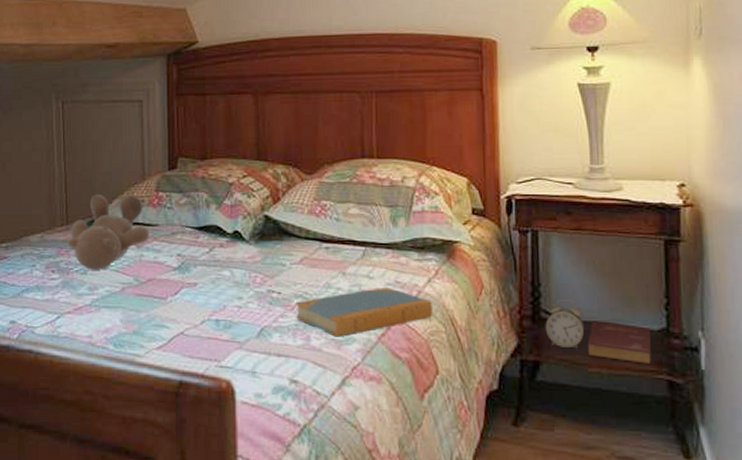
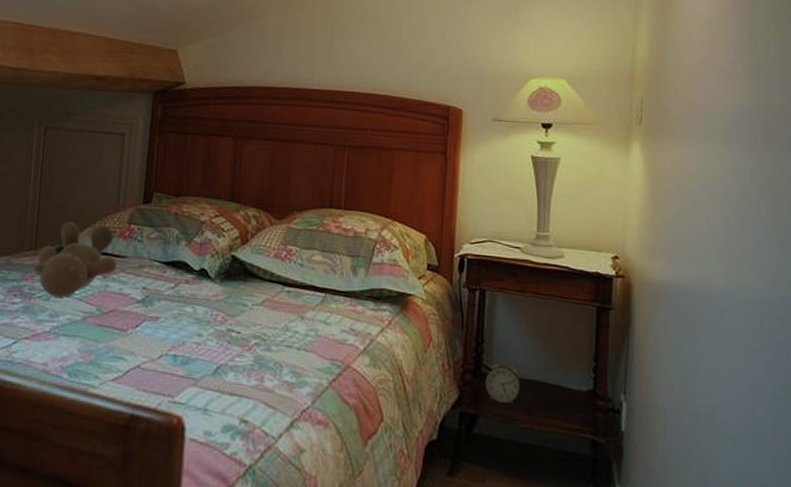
book: present [296,287,432,337] -> none [252,334,383,380]
book: present [587,321,652,364] -> none [521,379,580,423]

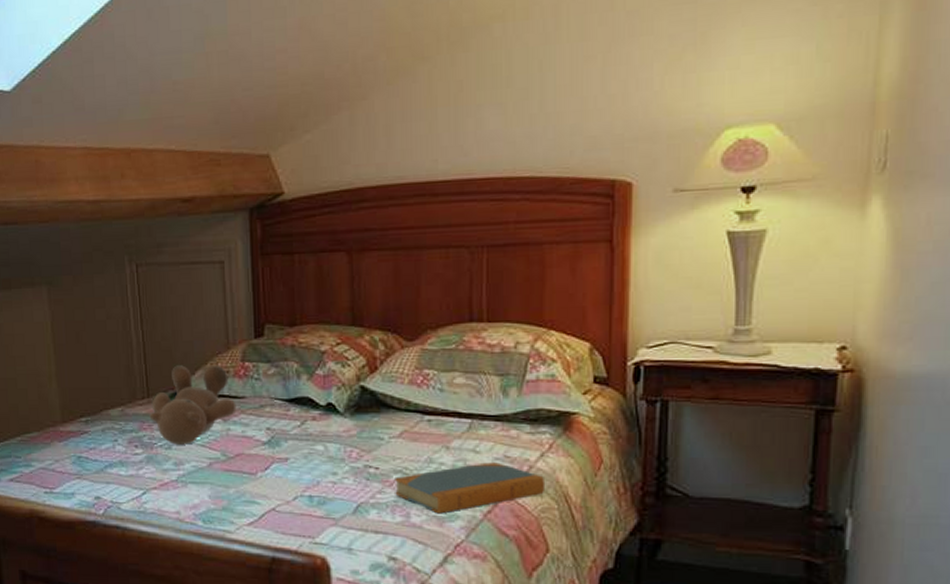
book: none [252,334,383,380] -> present [395,462,544,514]
alarm clock: present [485,355,521,405] -> none [670,473,715,527]

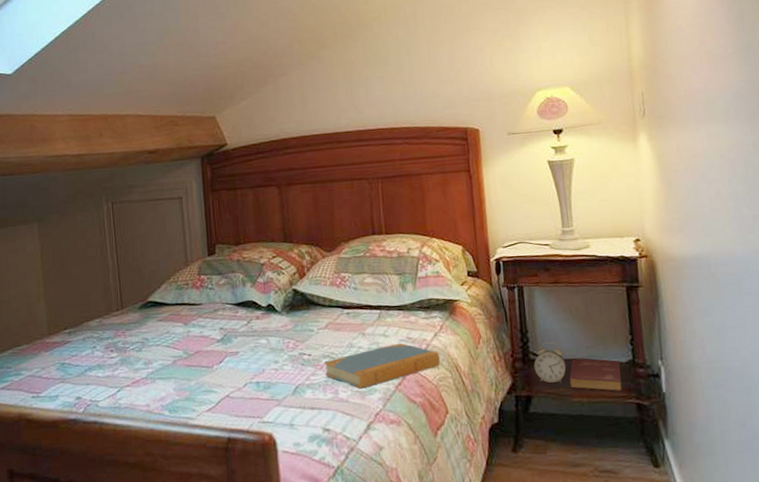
teddy bear: present [149,365,237,445] -> none [123,279,195,347]
alarm clock: none [670,473,715,527] -> present [534,341,567,383]
book: none [716,498,791,543] -> present [569,358,622,391]

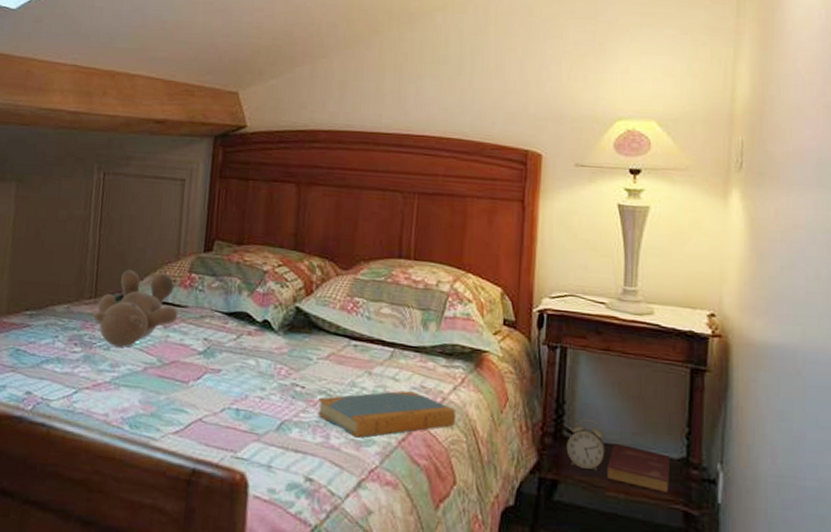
teddy bear: none [123,279,195,347] -> present [93,270,179,347]

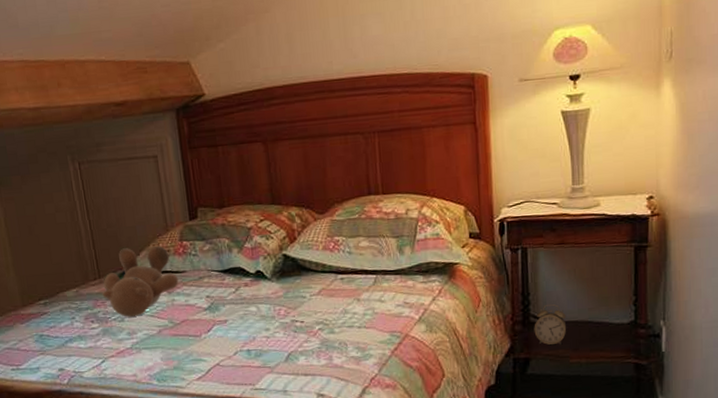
book: present [317,391,455,438] -> none [317,308,438,355]
book: present [606,444,671,493] -> none [569,320,622,352]

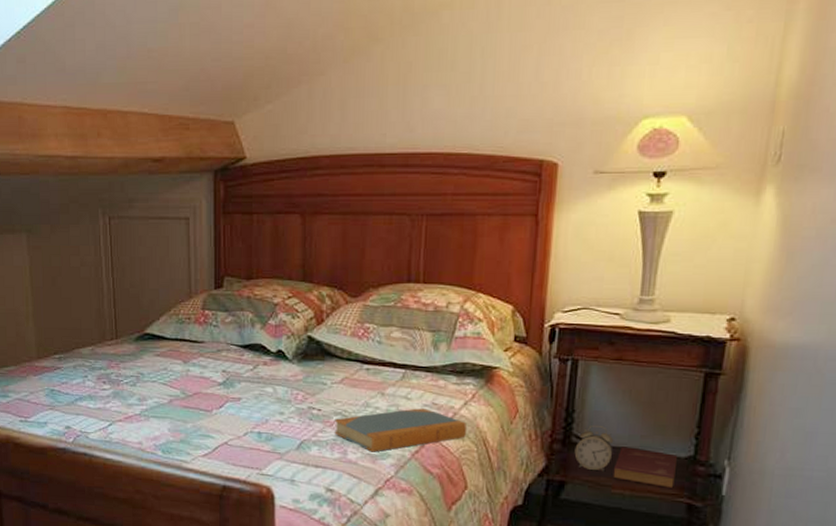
teddy bear: present [102,245,179,317] -> none [117,311,196,383]
book: none [317,308,438,355] -> present [334,408,466,452]
book: none [569,320,622,352] -> present [613,446,678,488]

